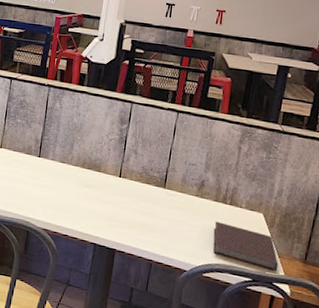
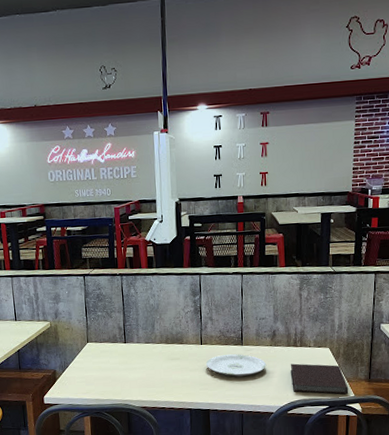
plate: none [120,193,189,223] -> present [205,354,267,377]

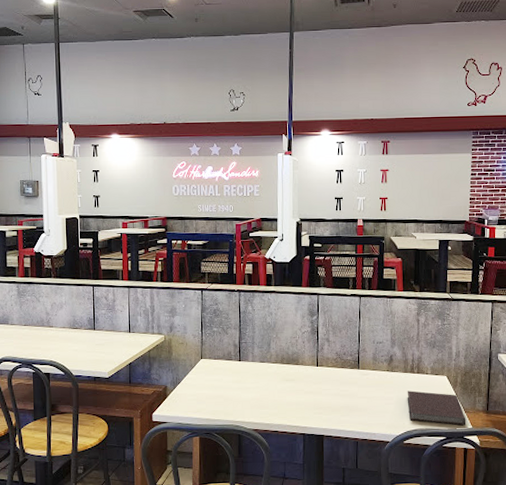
plate: present [205,354,267,377] -> none [321,378,383,402]

